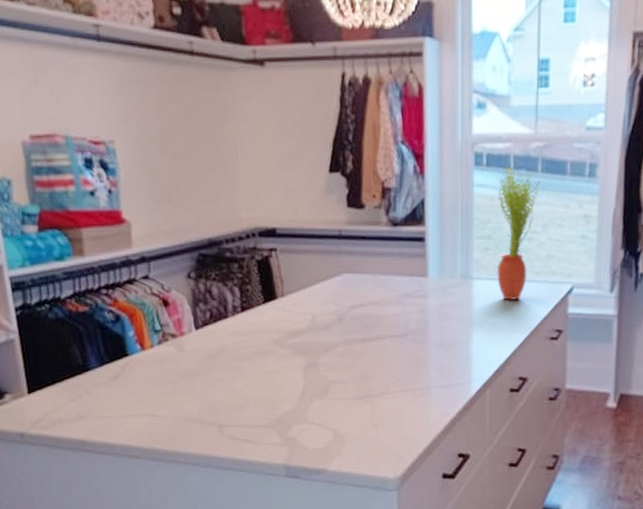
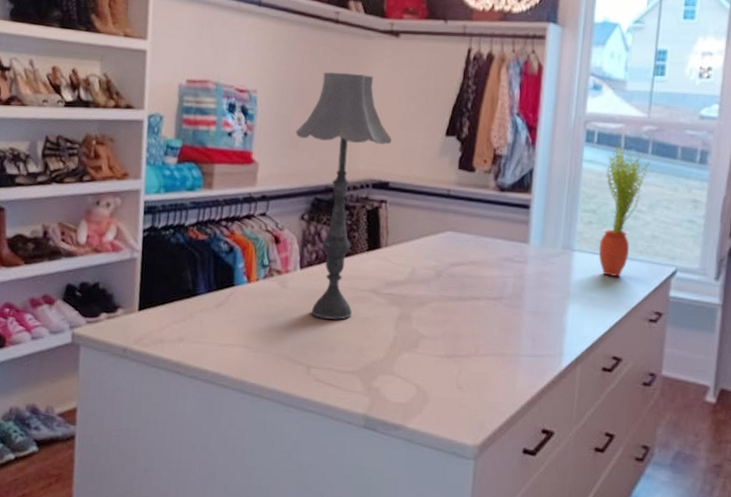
table lamp: none [166,112,272,377] -> present [295,72,391,320]

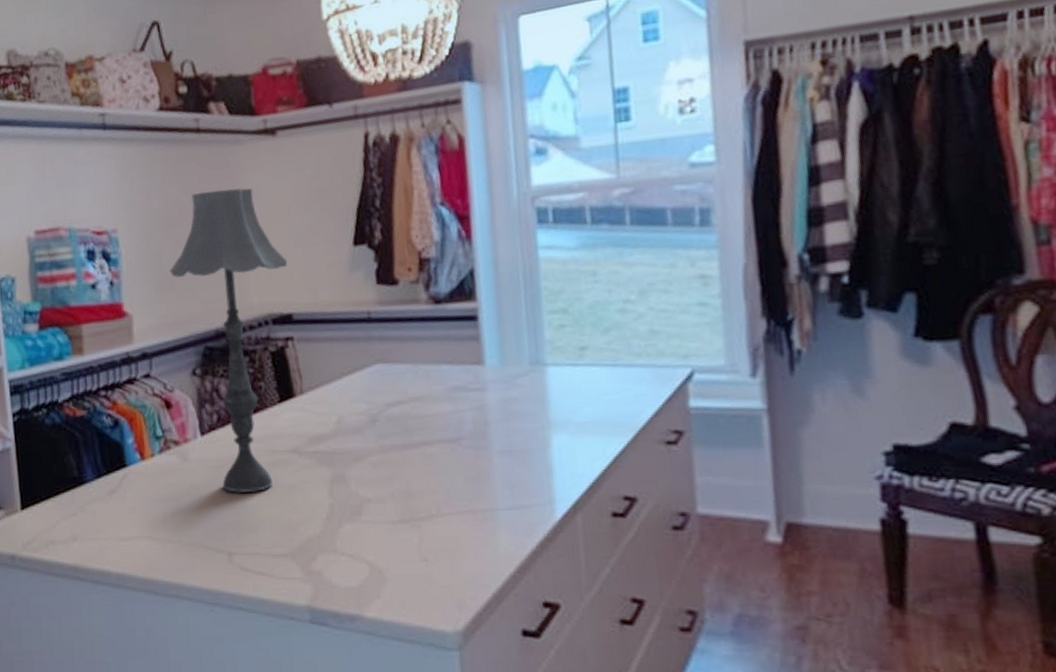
potted plant: present [598,145,650,277] -> none [571,221,631,393]

